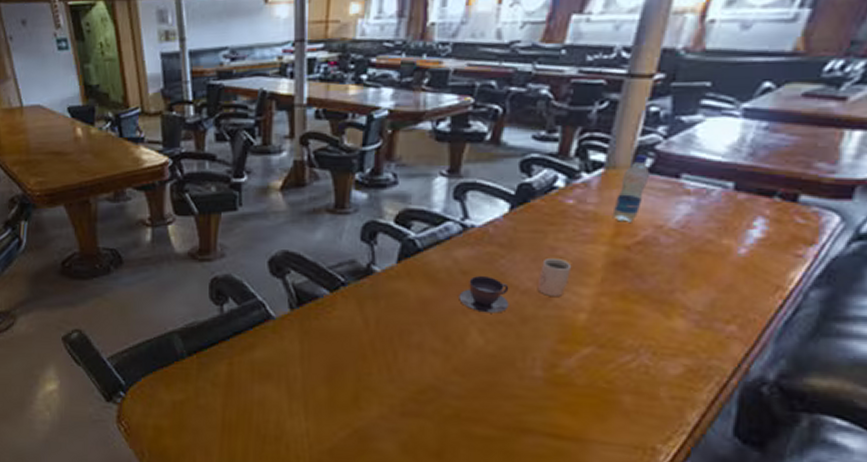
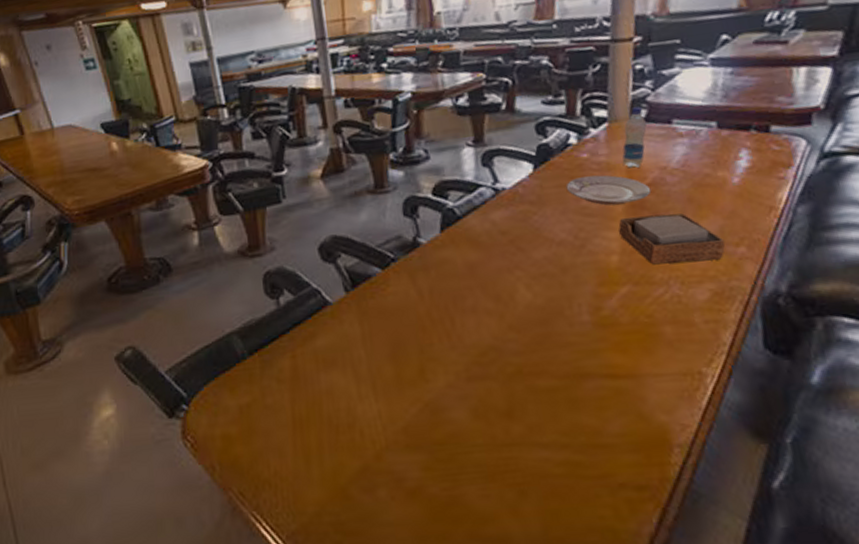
teacup: present [459,276,509,313] -> none [502,233,549,269]
mug: present [537,259,572,296] -> none [569,208,598,244]
plate: none [542,225,640,260] -> present [566,175,652,206]
napkin holder: none [592,274,714,335] -> present [618,213,726,265]

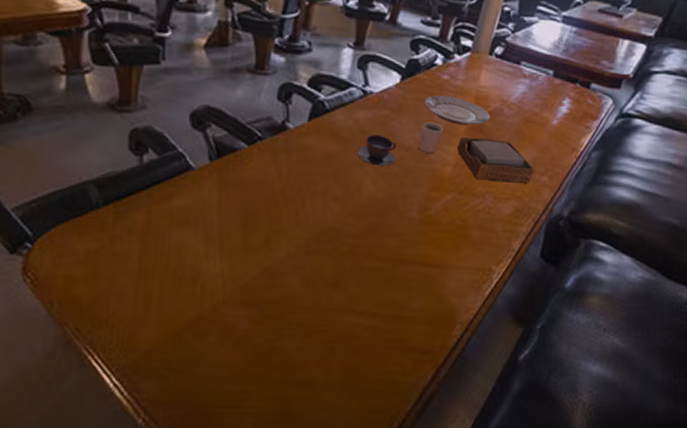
teacup: none [502,233,549,269] -> present [357,135,397,166]
mug: none [569,208,598,244] -> present [417,122,444,153]
bottle: present [622,106,647,168] -> none [474,44,501,96]

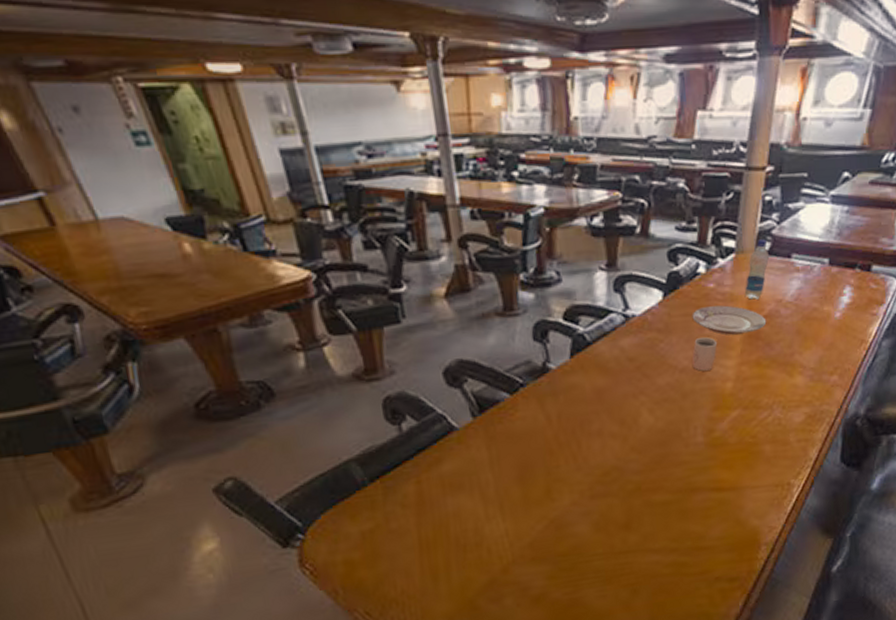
teacup: present [357,135,397,166] -> none [628,360,671,394]
napkin holder: present [456,136,535,184] -> none [734,344,822,391]
bottle: none [474,44,501,96] -> present [744,239,769,300]

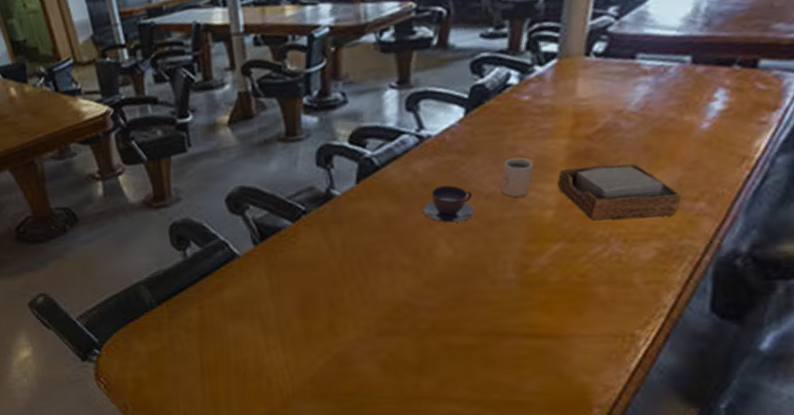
teacup: none [628,360,671,394] -> present [422,185,475,223]
plate: present [692,305,767,335] -> none [500,120,601,155]
napkin holder: none [734,344,822,391] -> present [556,163,682,221]
bottle: present [744,239,769,300] -> none [569,38,604,112]

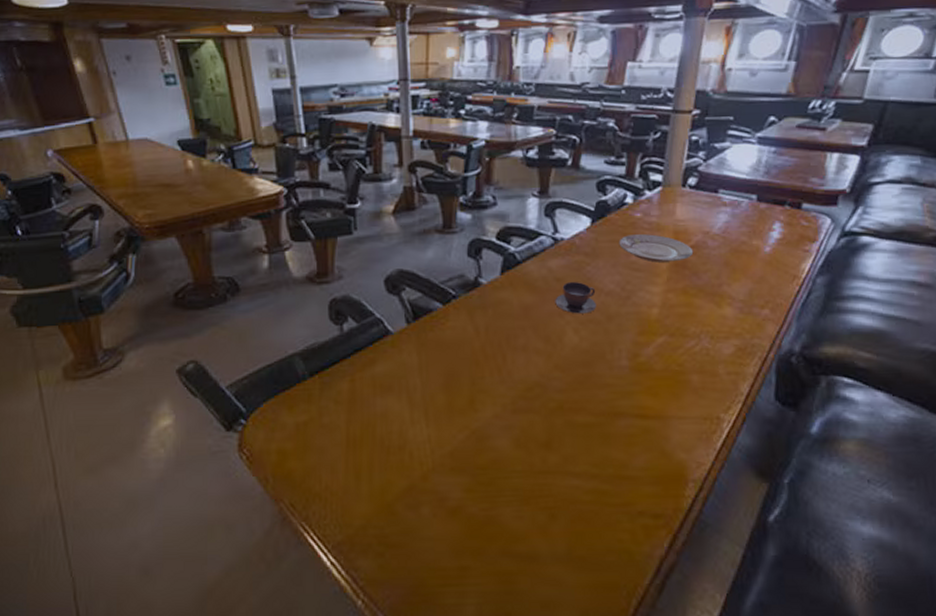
plate: none [500,120,601,155] -> present [618,234,694,263]
mug: present [500,158,534,197] -> none [617,263,644,295]
napkin holder: present [556,163,682,221] -> none [660,274,753,320]

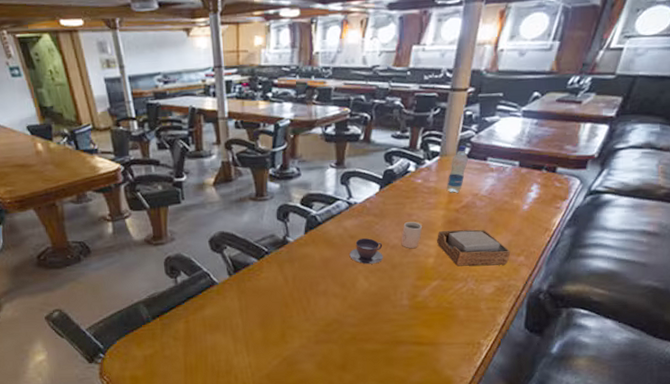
mug: none [617,263,644,295] -> present [401,222,423,248]
plate: present [618,234,694,263] -> none [402,197,464,221]
napkin holder: none [660,274,753,320] -> present [436,229,511,267]
bottle: none [671,175,696,230] -> present [446,145,468,193]

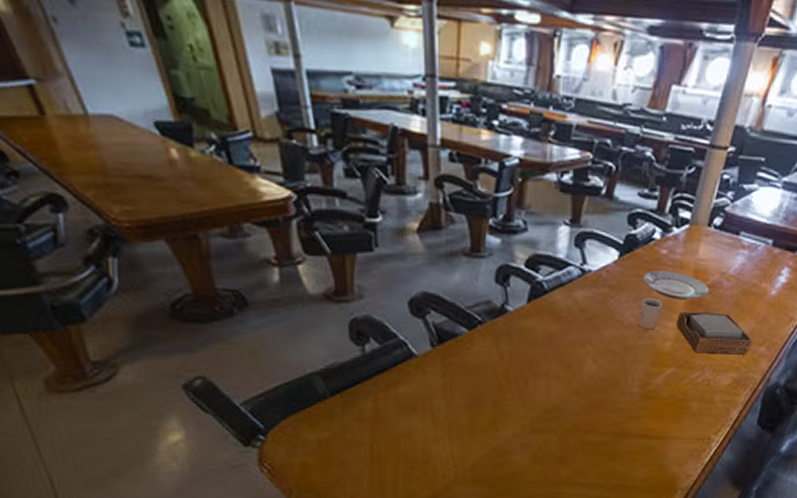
teacup: present [349,238,383,264] -> none [578,314,617,344]
plate: none [402,197,464,221] -> present [642,271,709,299]
bottle: present [446,145,468,193] -> none [692,214,720,269]

